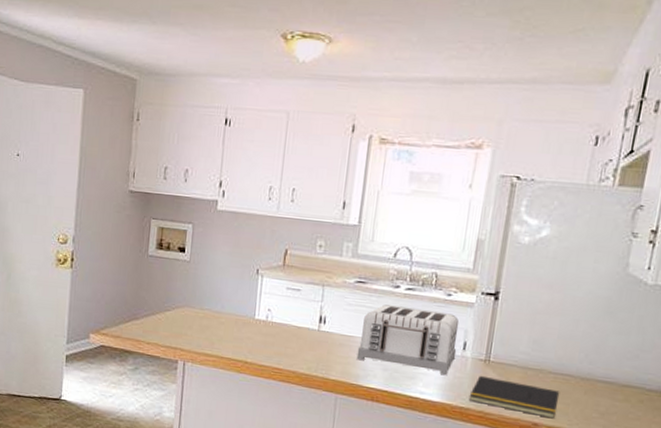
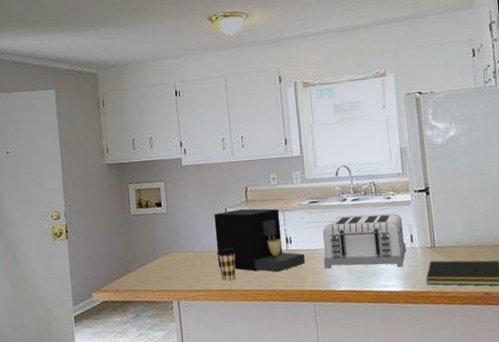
coffee maker: none [236,272,337,353] -> present [214,208,305,273]
coffee cup: none [237,313,260,352] -> present [217,247,236,281]

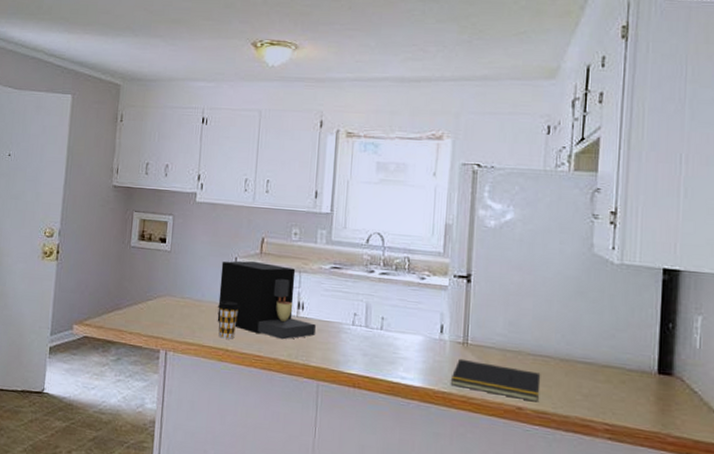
toaster: present [323,213,407,269] -> none [336,289,435,360]

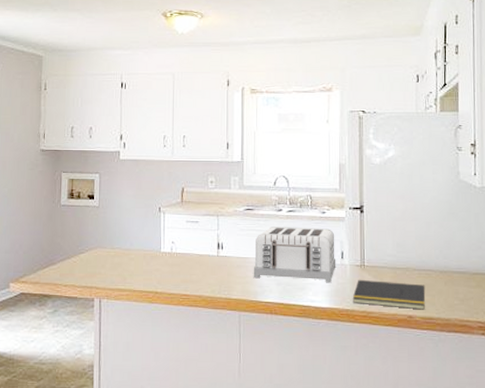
coffee maker: present [217,261,316,340] -> none [146,209,234,278]
coffee cup: present [218,300,240,339] -> none [146,247,166,282]
toaster: none [336,289,435,360] -> present [253,227,336,283]

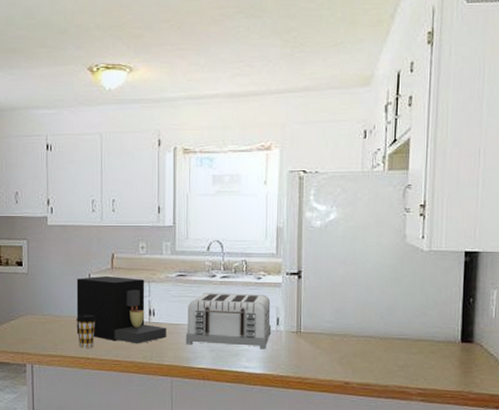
coffee maker: none [146,209,234,278] -> present [76,275,166,344]
coffee cup: none [146,247,166,282] -> present [76,314,96,348]
notepad: present [352,279,426,310] -> none [287,345,364,377]

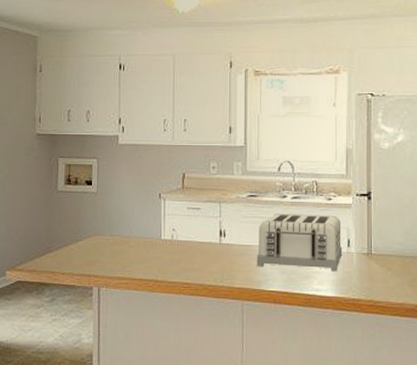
coffee maker: present [76,275,166,344] -> none [145,195,237,266]
coffee cup: present [76,314,96,348] -> none [146,235,166,270]

